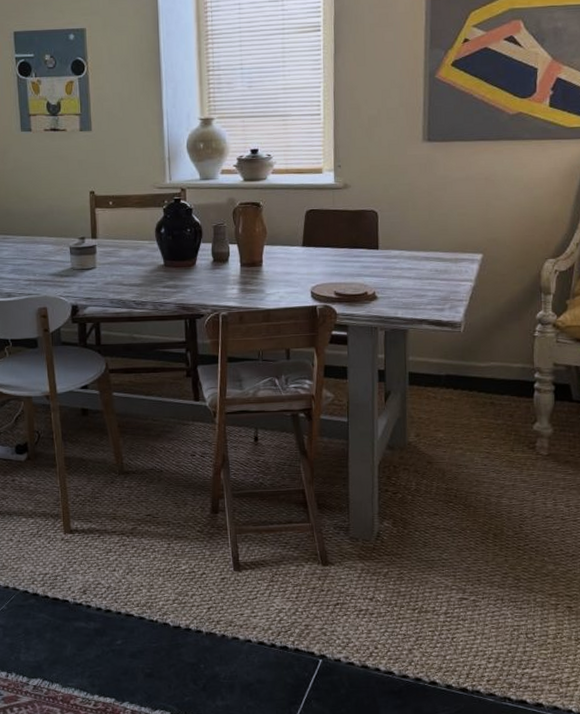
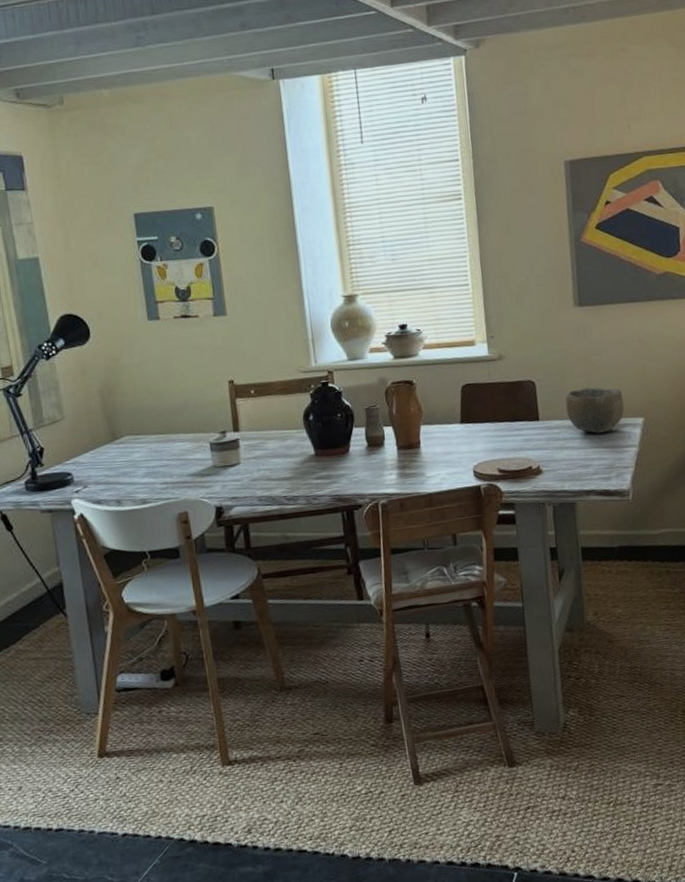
bowl: none [405,221,464,266] -> present [565,387,625,434]

